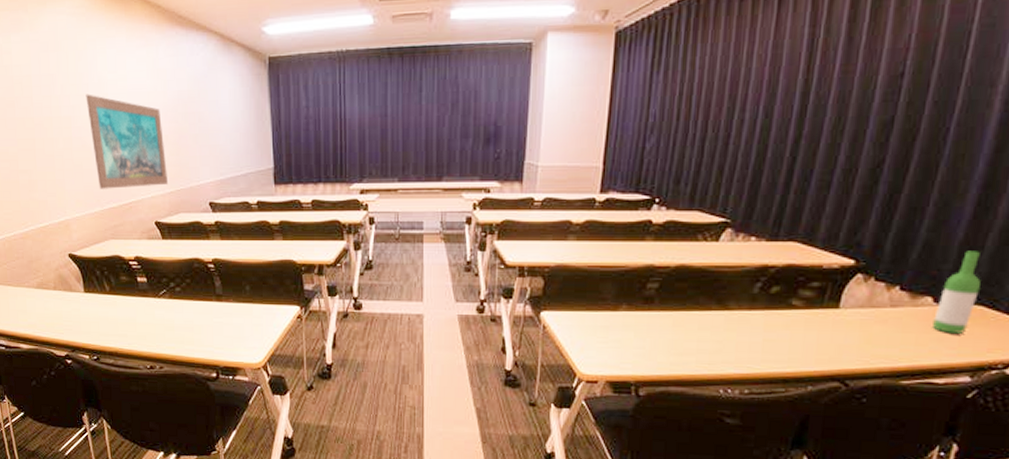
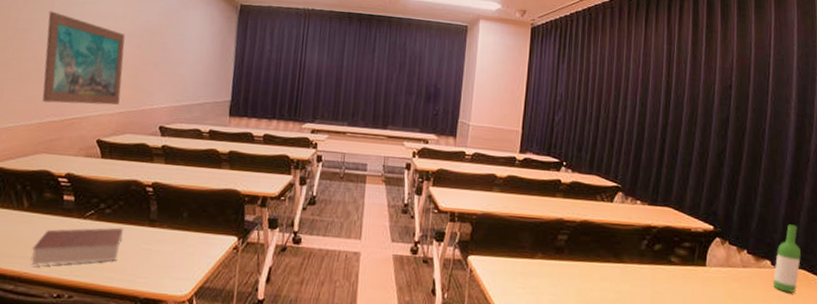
book: none [121,304,196,342] -> present [31,227,124,266]

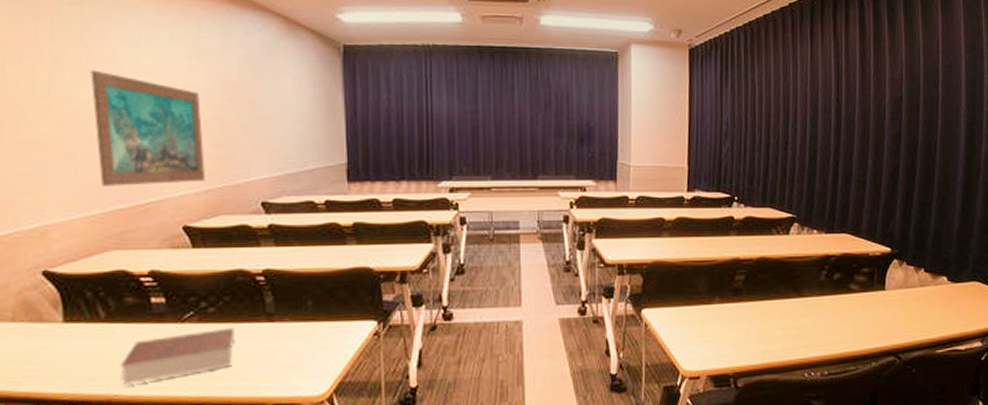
wine bottle: present [773,224,801,293] -> none [950,237,975,306]

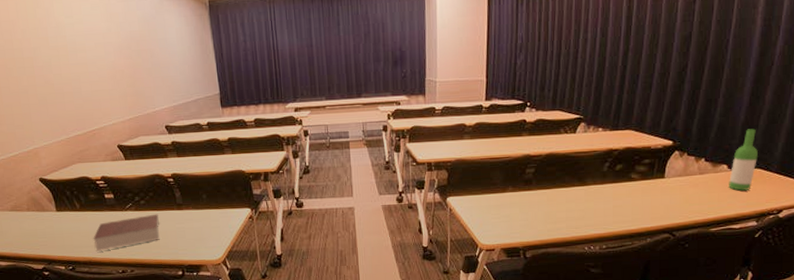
wall art: present [90,70,205,186] -> none [45,36,127,120]
wine bottle: none [950,237,975,306] -> present [729,129,758,191]

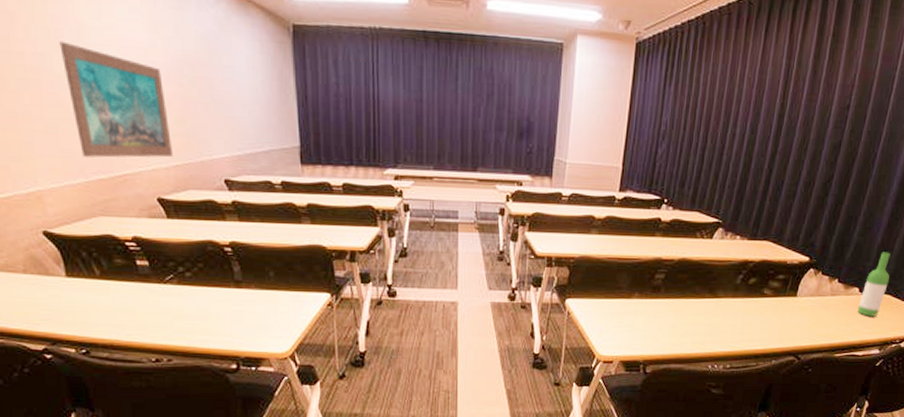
wall art: none [45,36,127,120] -> present [59,41,172,158]
book: present [93,214,160,252] -> none [117,290,211,333]

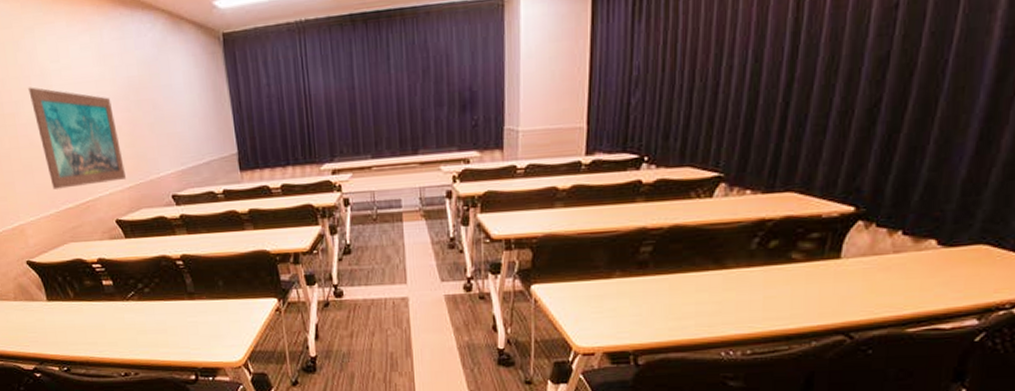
wine bottle: present [857,252,891,316] -> none [937,187,985,276]

